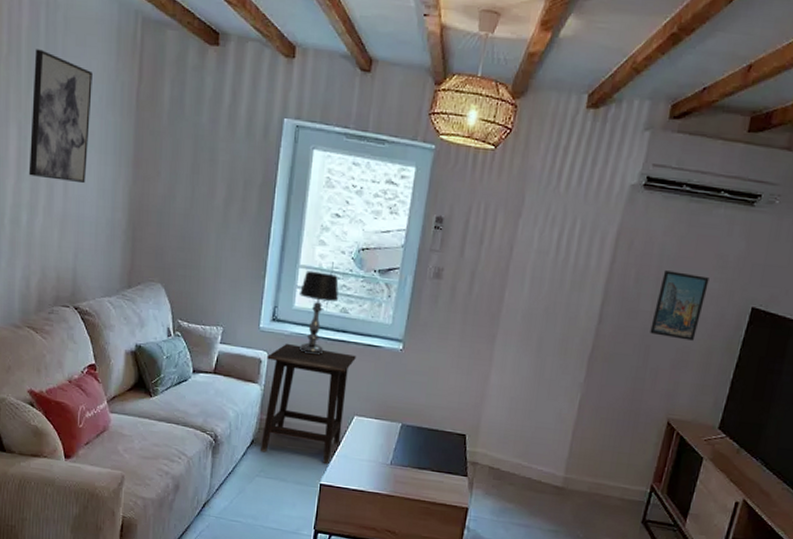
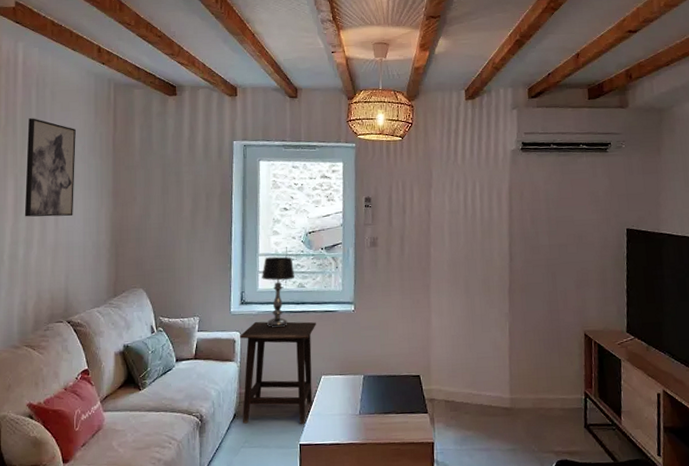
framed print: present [650,270,709,341] -> none [551,210,589,264]

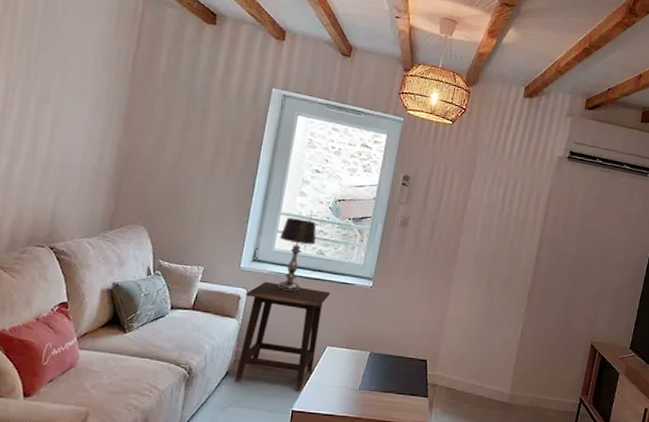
wall art: present [24,118,76,217] -> none [13,12,90,134]

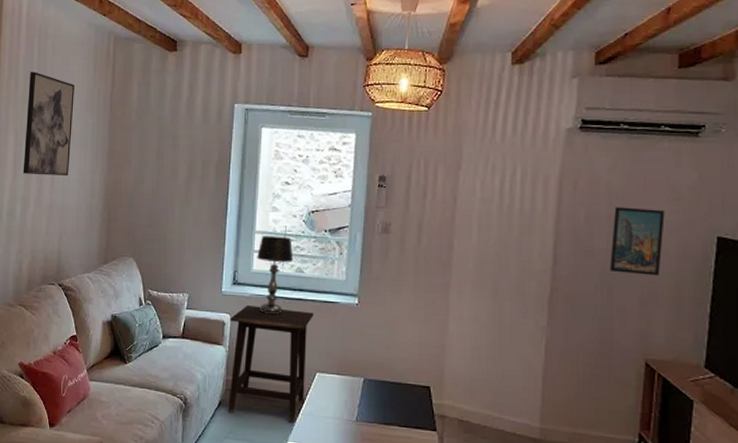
wall art: none [13,12,90,134] -> present [23,71,75,176]
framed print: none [575,223,618,279] -> present [610,207,665,276]

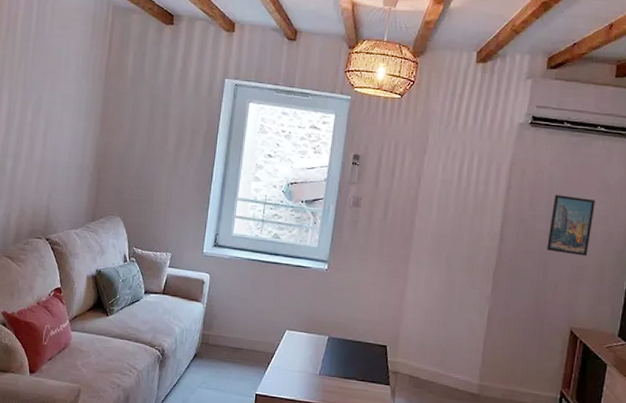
wall art: present [23,71,75,176] -> none [15,32,72,136]
side table: present [227,304,314,423] -> none [202,265,287,375]
table lamp: present [256,235,294,315] -> none [237,203,272,276]

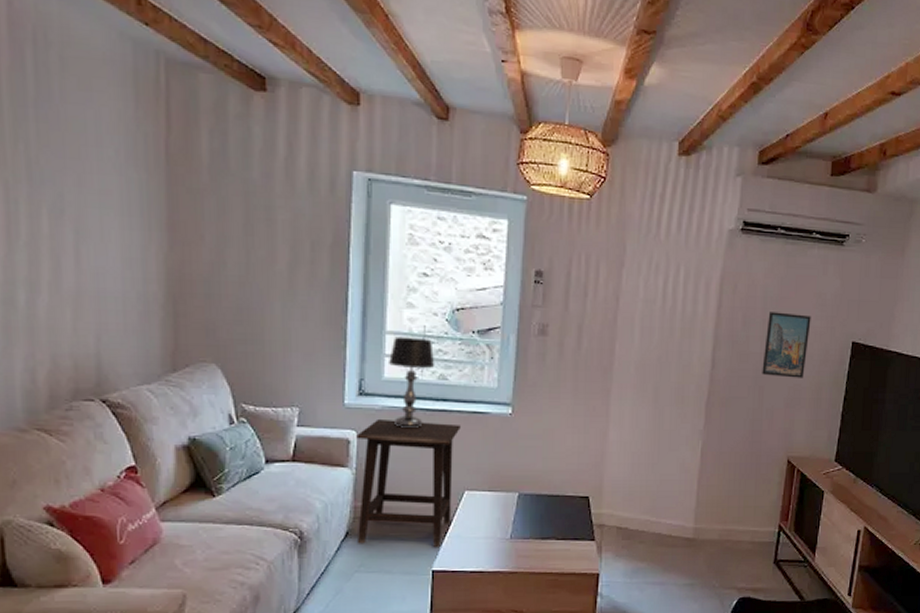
side table: none [202,265,287,375] -> present [356,418,461,547]
table lamp: none [237,203,272,276] -> present [388,337,435,429]

